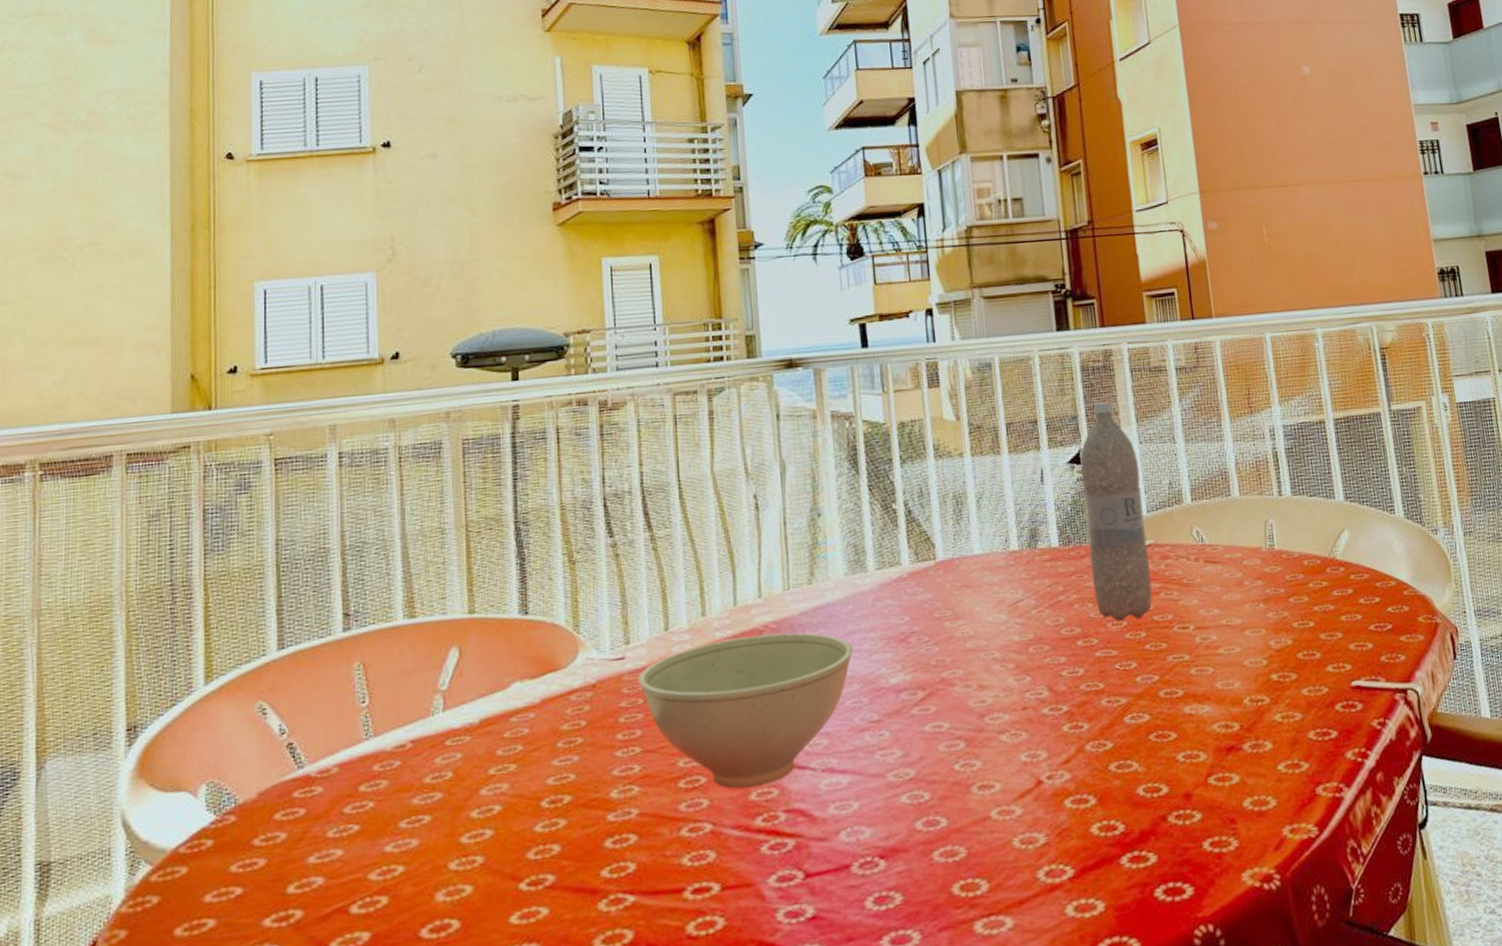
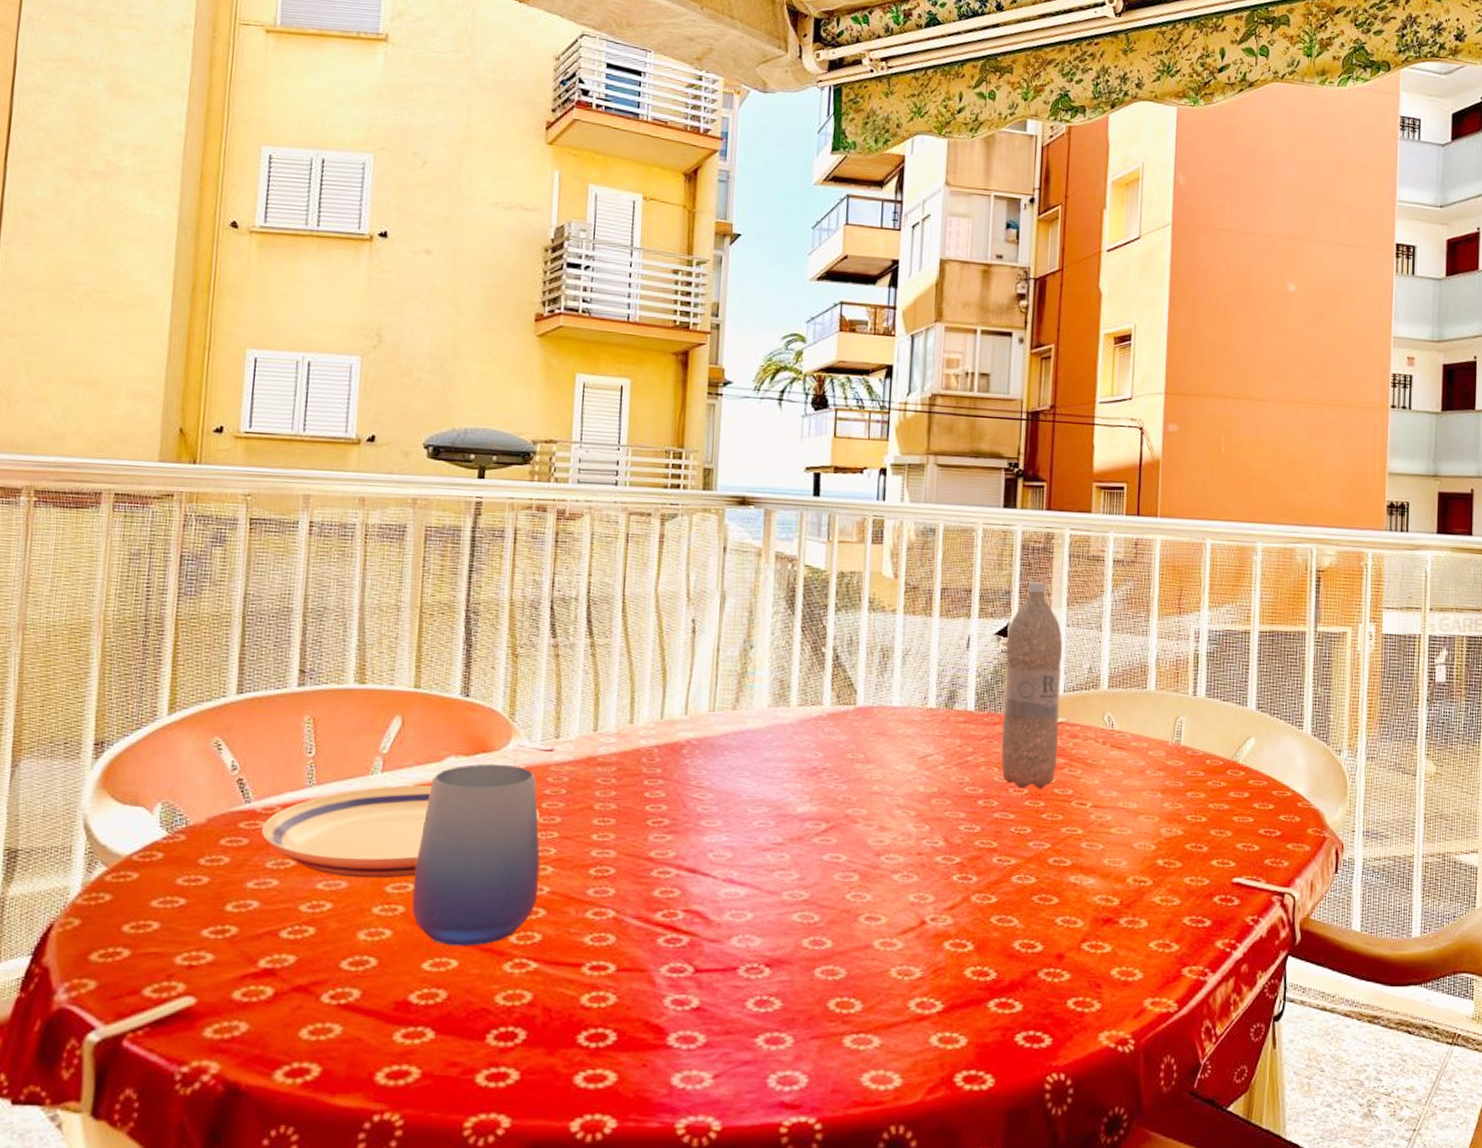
plate: none [318,716,619,835] -> present [261,784,540,879]
cup: none [490,681,626,893] -> present [412,763,540,947]
bowl: present [637,632,853,789] -> none [562,748,766,885]

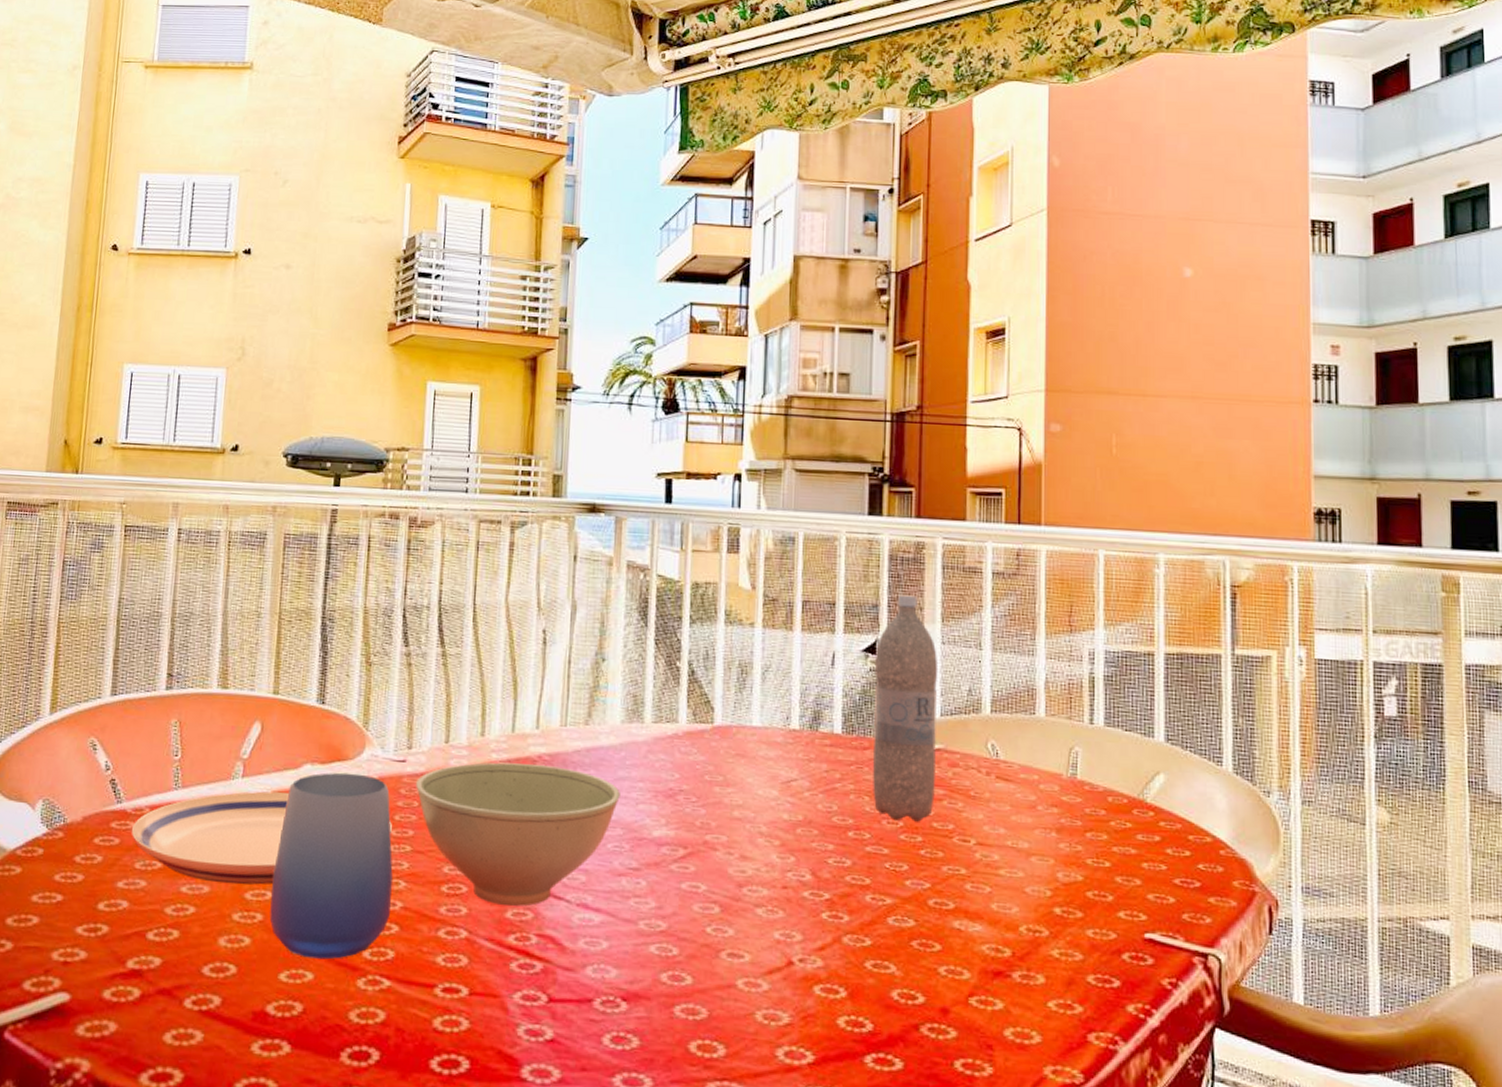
bowl: none [562,748,766,885] -> present [415,762,620,907]

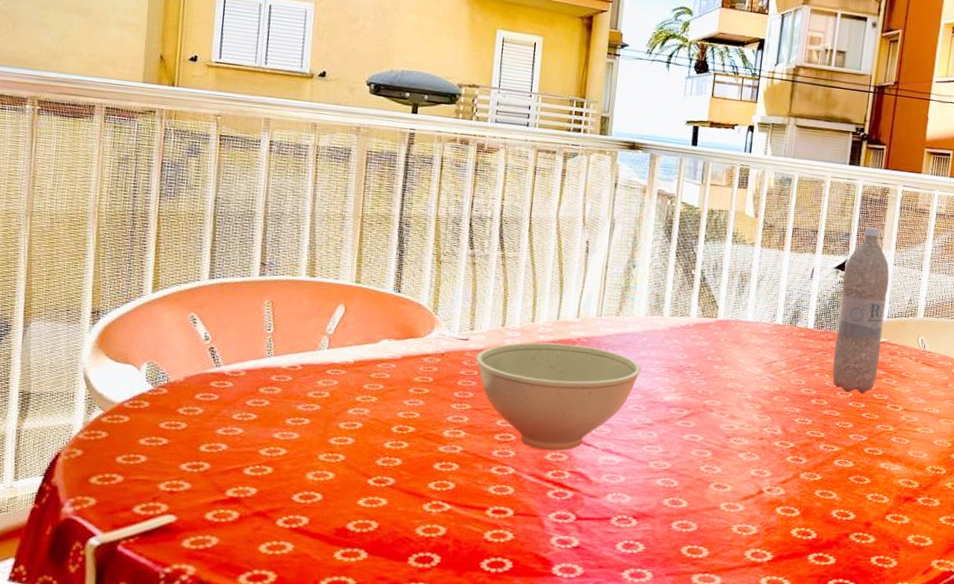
plate: present [131,791,393,885] -> none [229,360,456,433]
cup: present [269,772,393,960] -> none [350,347,455,490]

